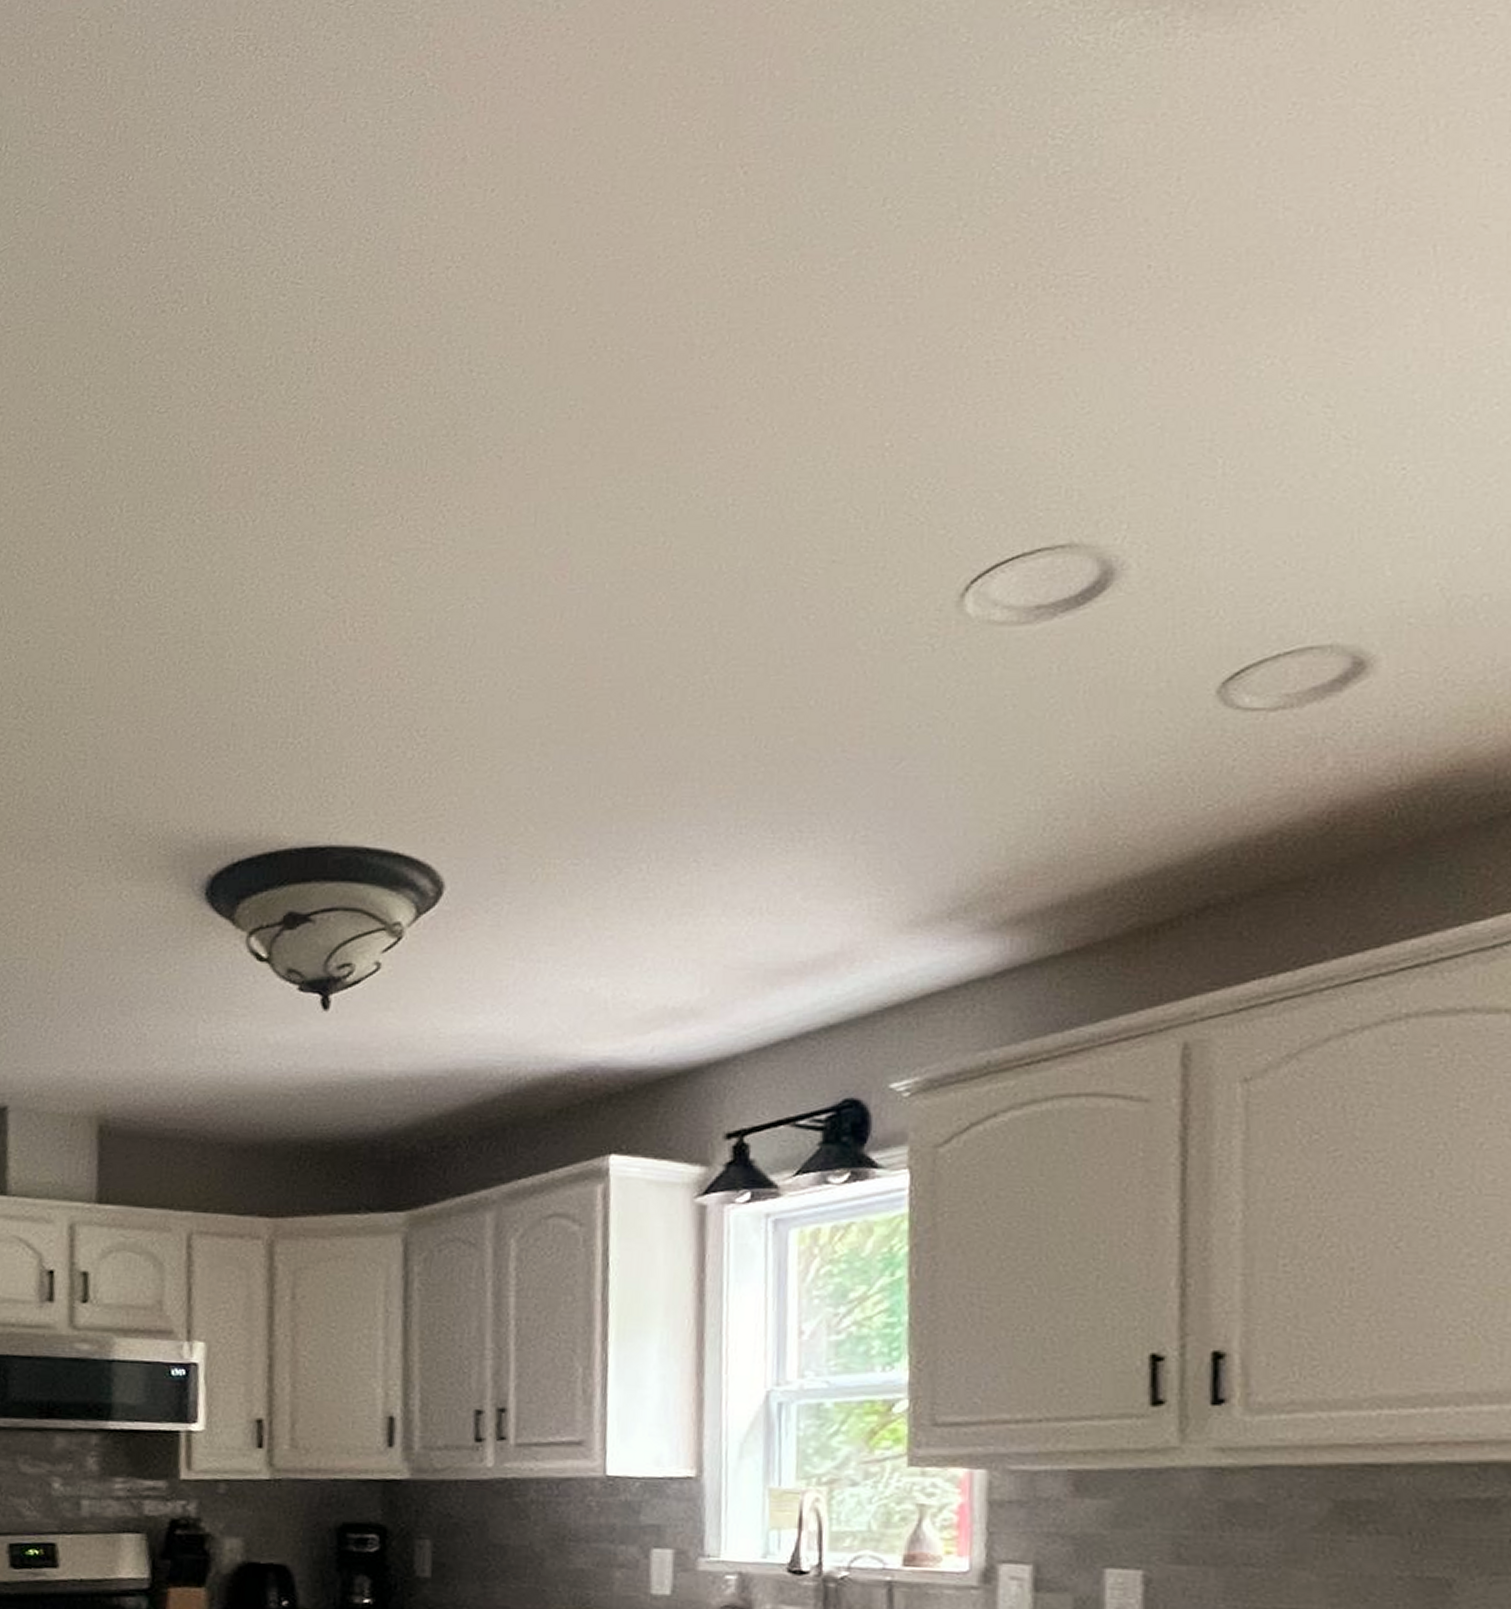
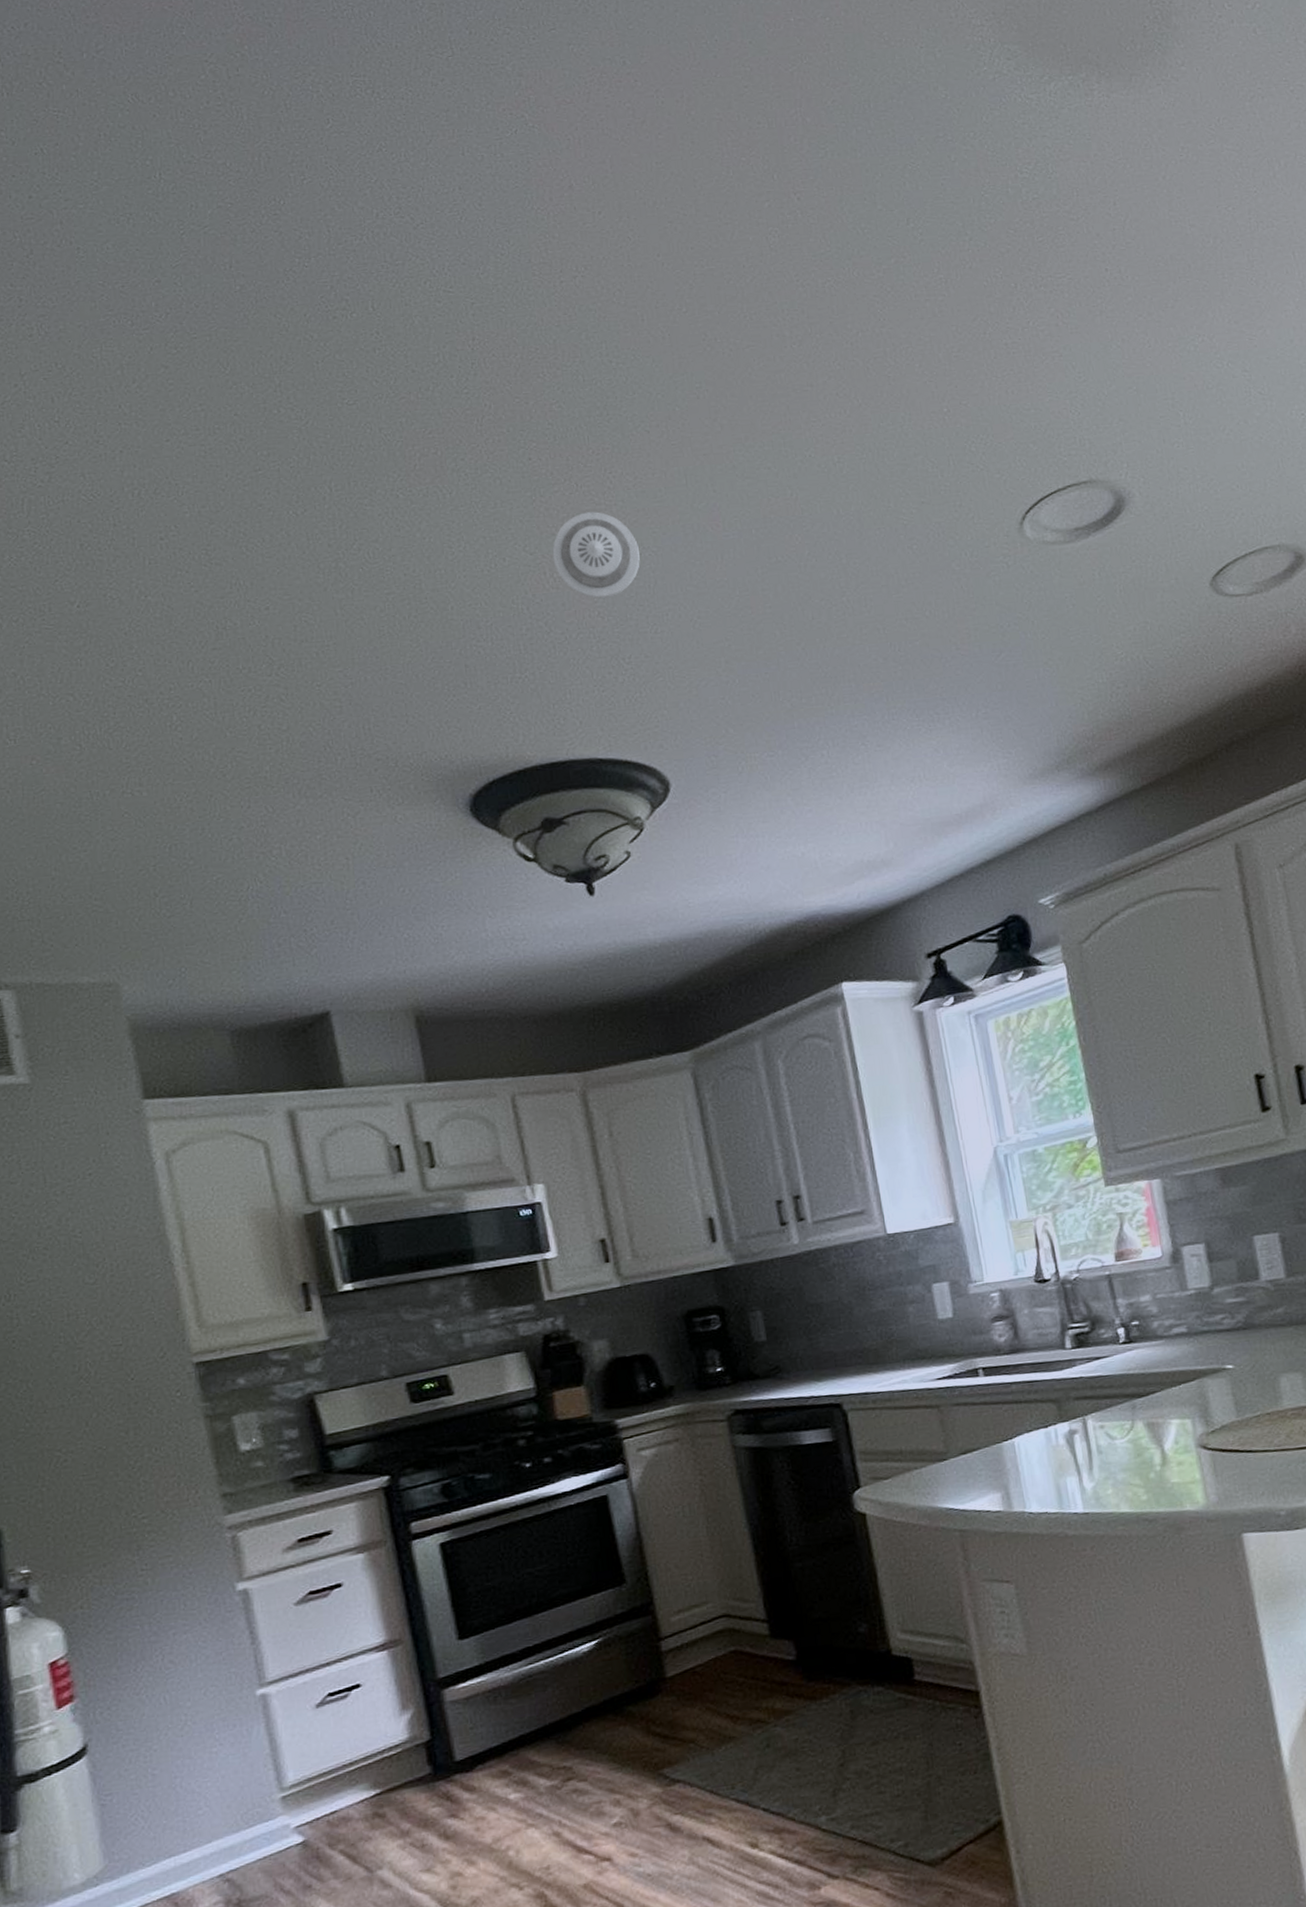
smoke detector: none [357,551,462,656] -> present [552,512,640,599]

